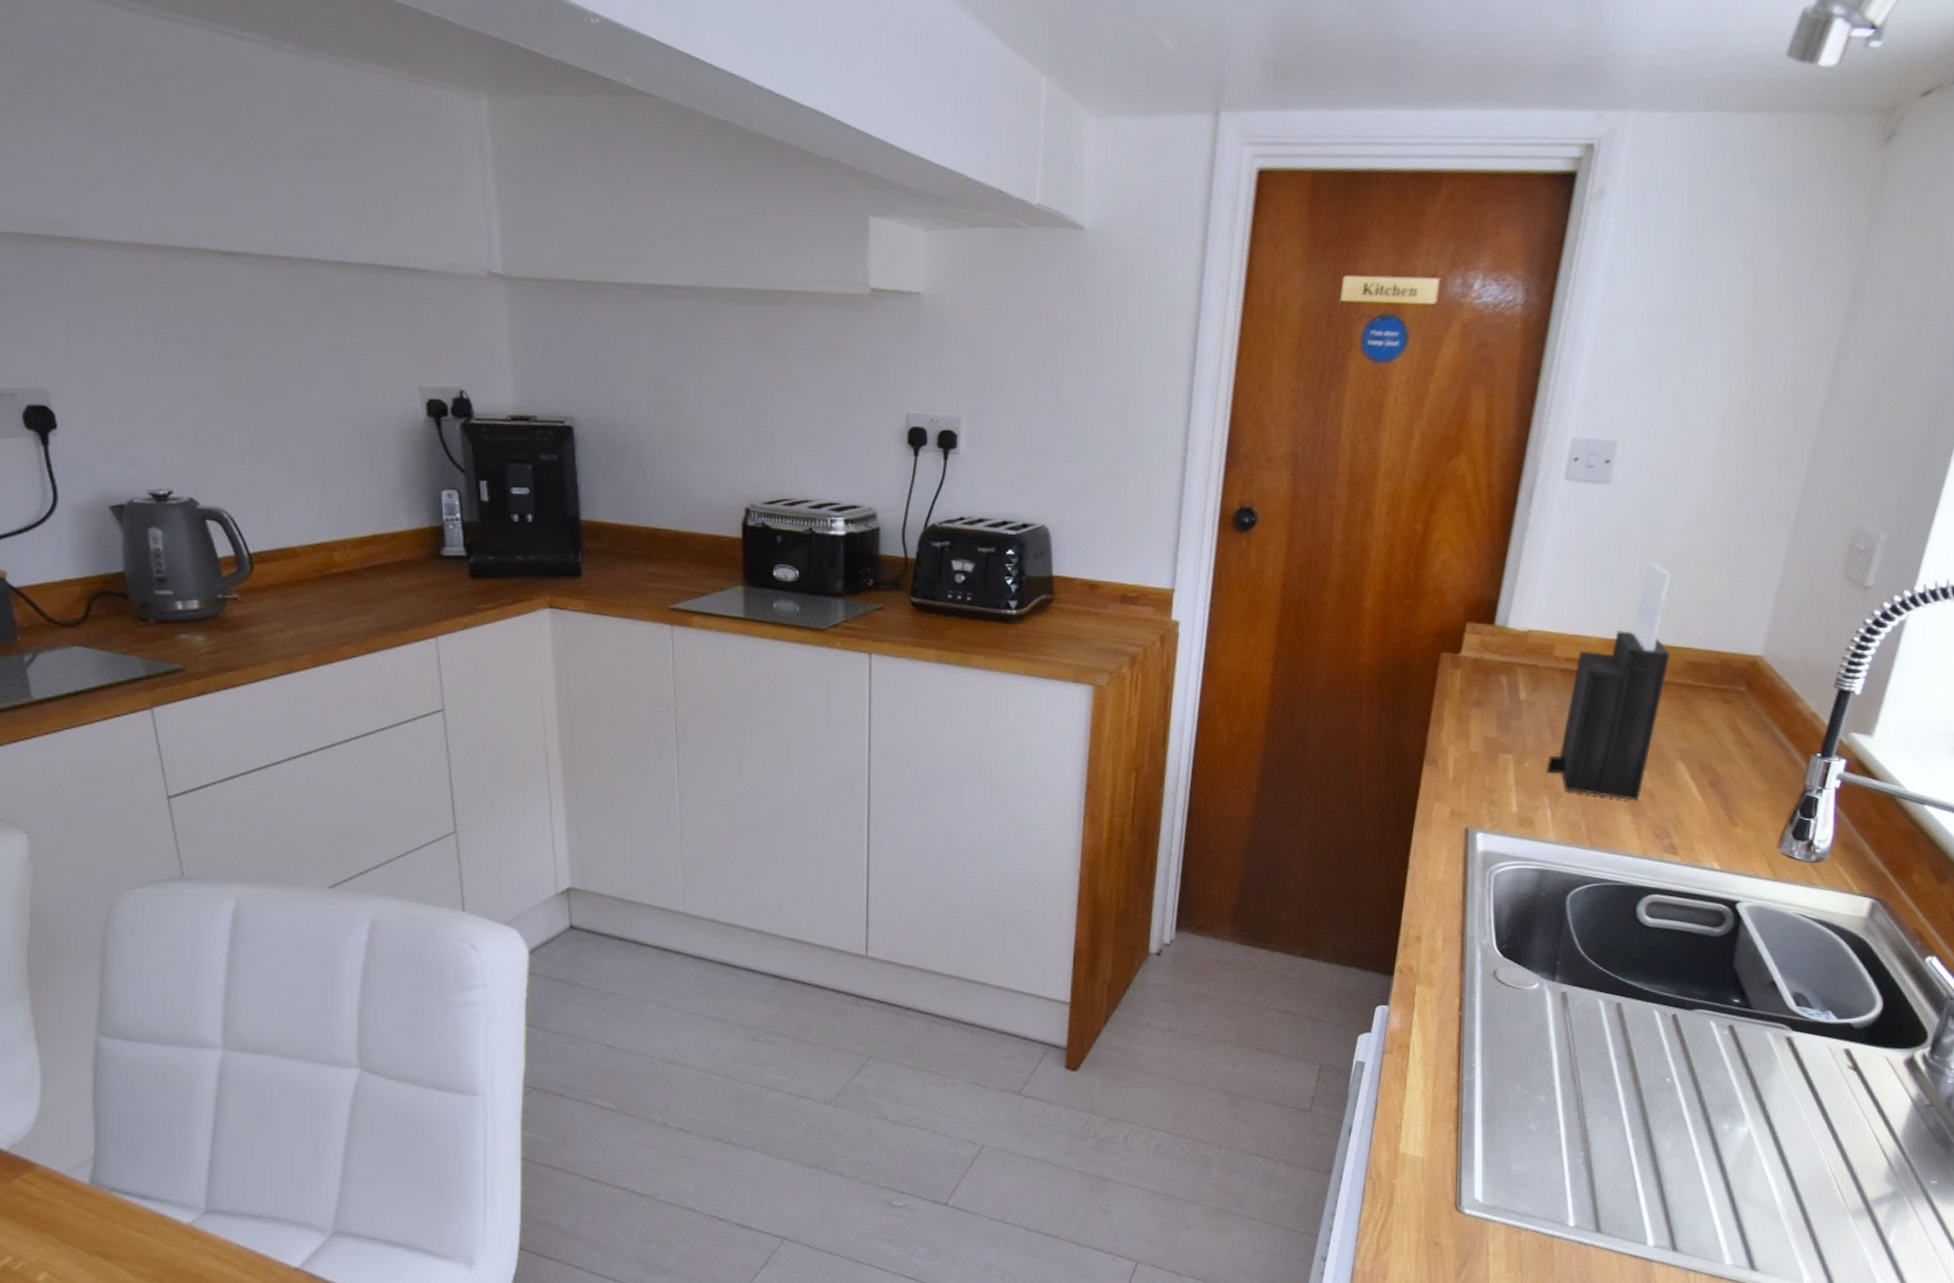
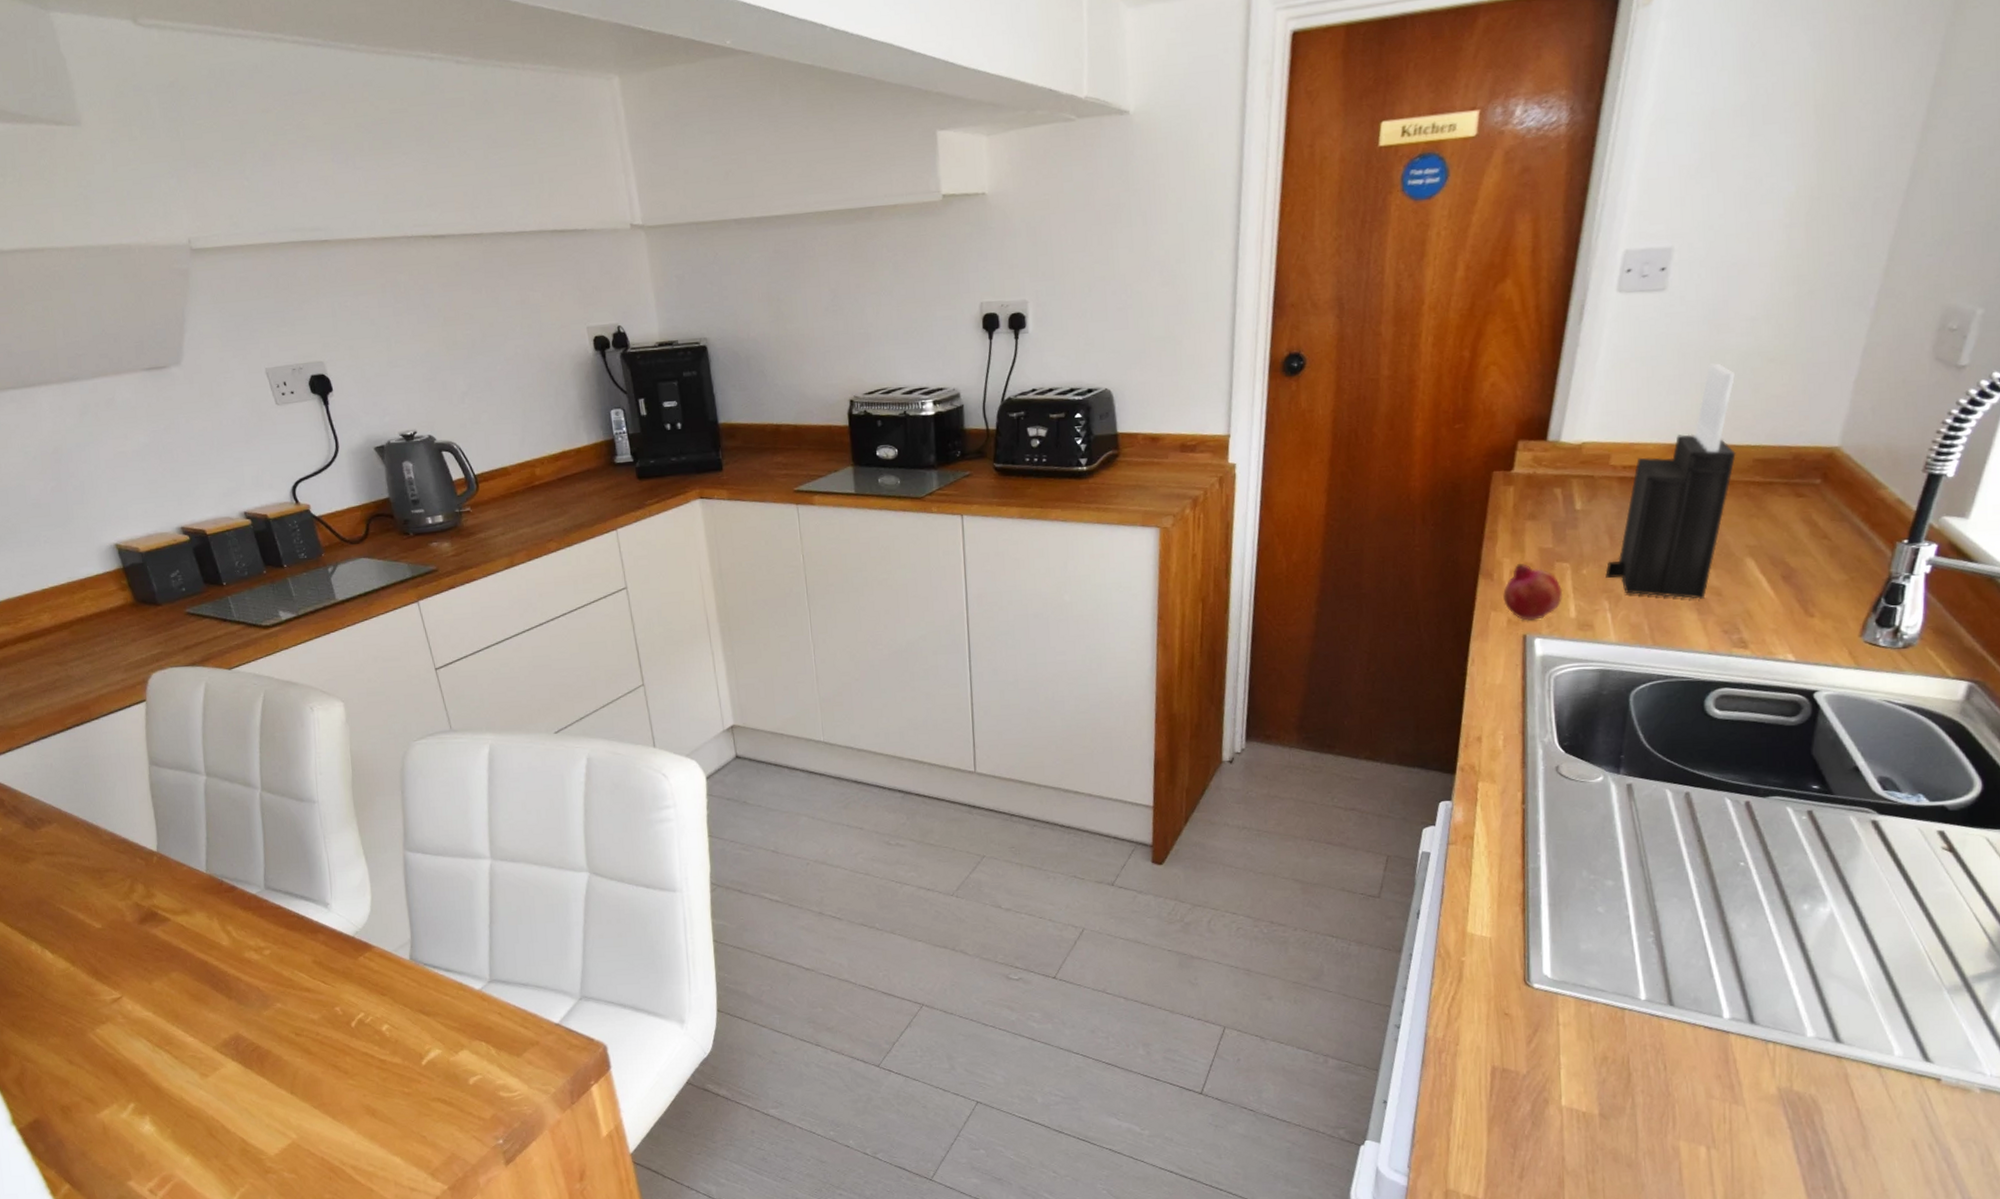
fruit: none [1447,752,1506,813] -> present [1503,564,1563,621]

